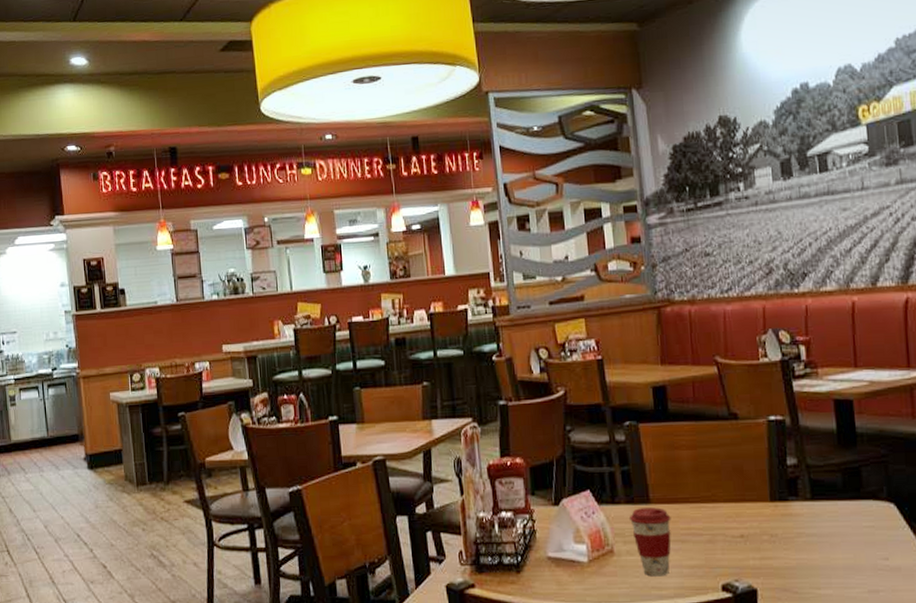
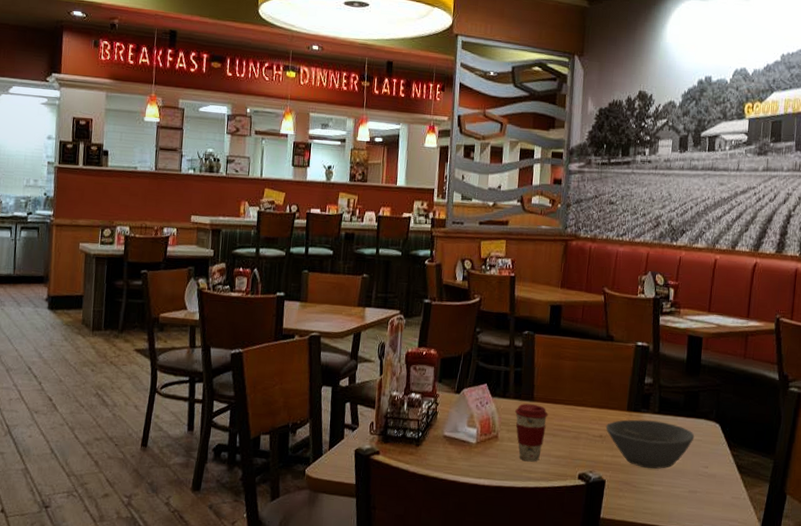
bowl: none [746,509,864,569] -> present [605,419,695,469]

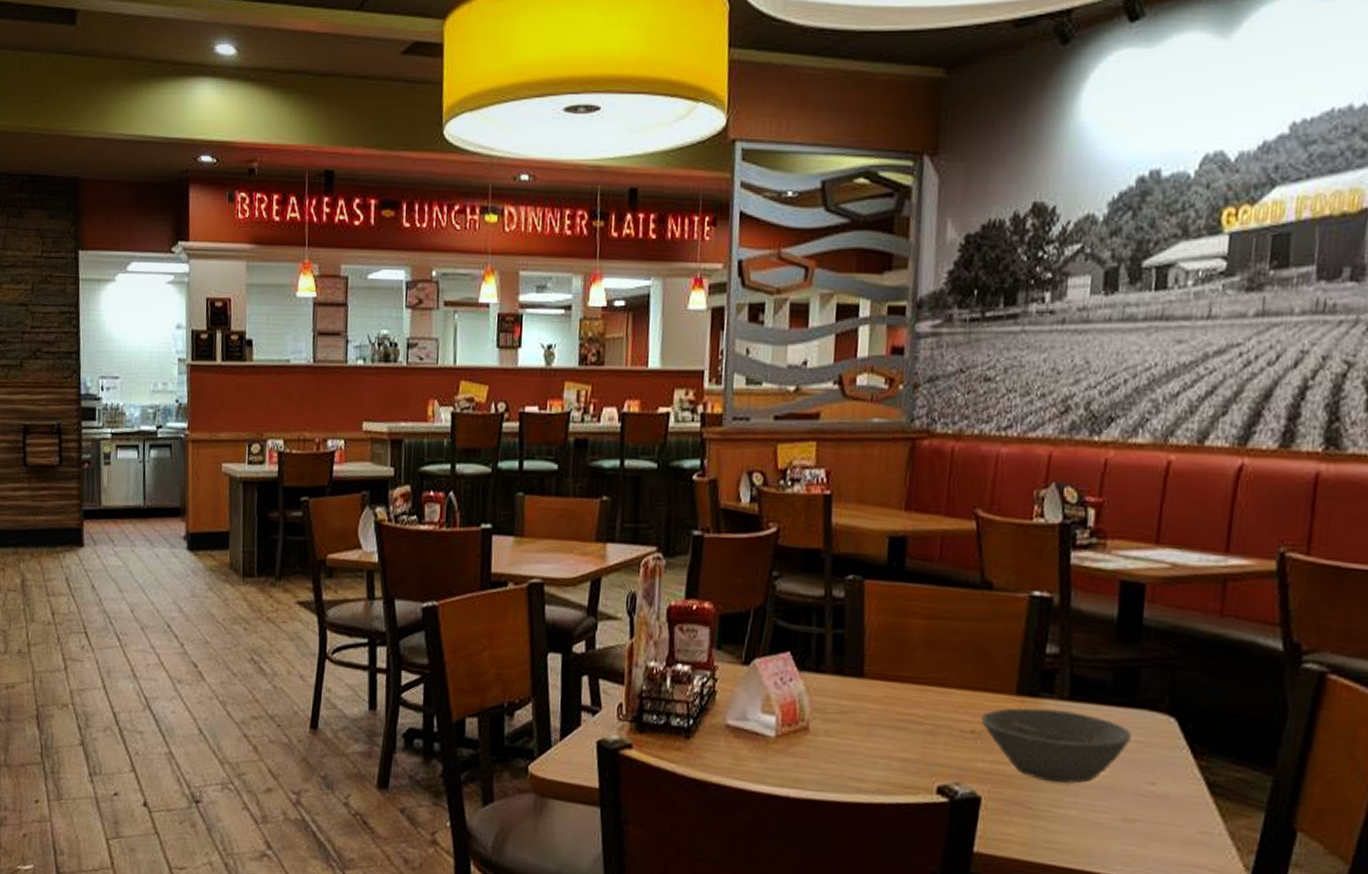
coffee cup: present [514,403,548,462] -> none [833,681,887,766]

